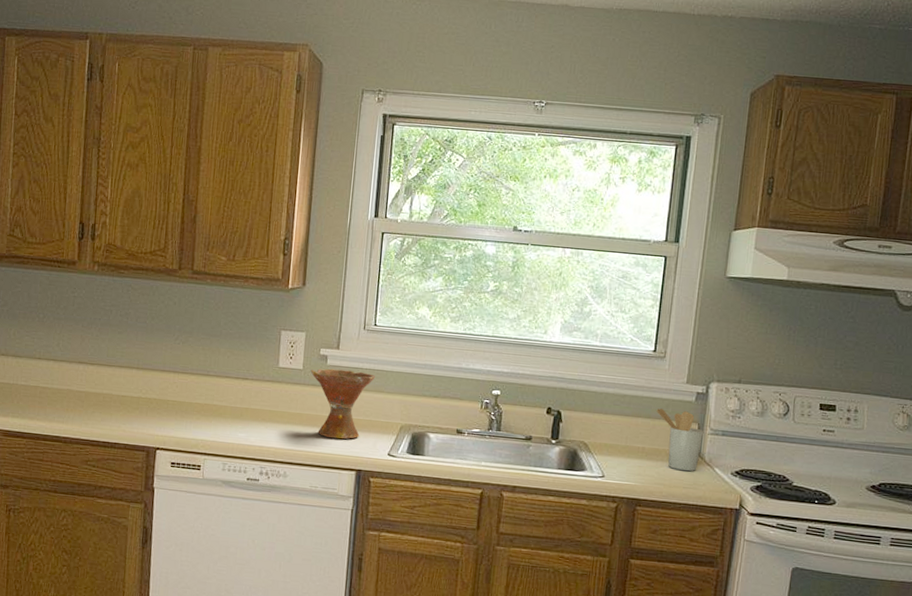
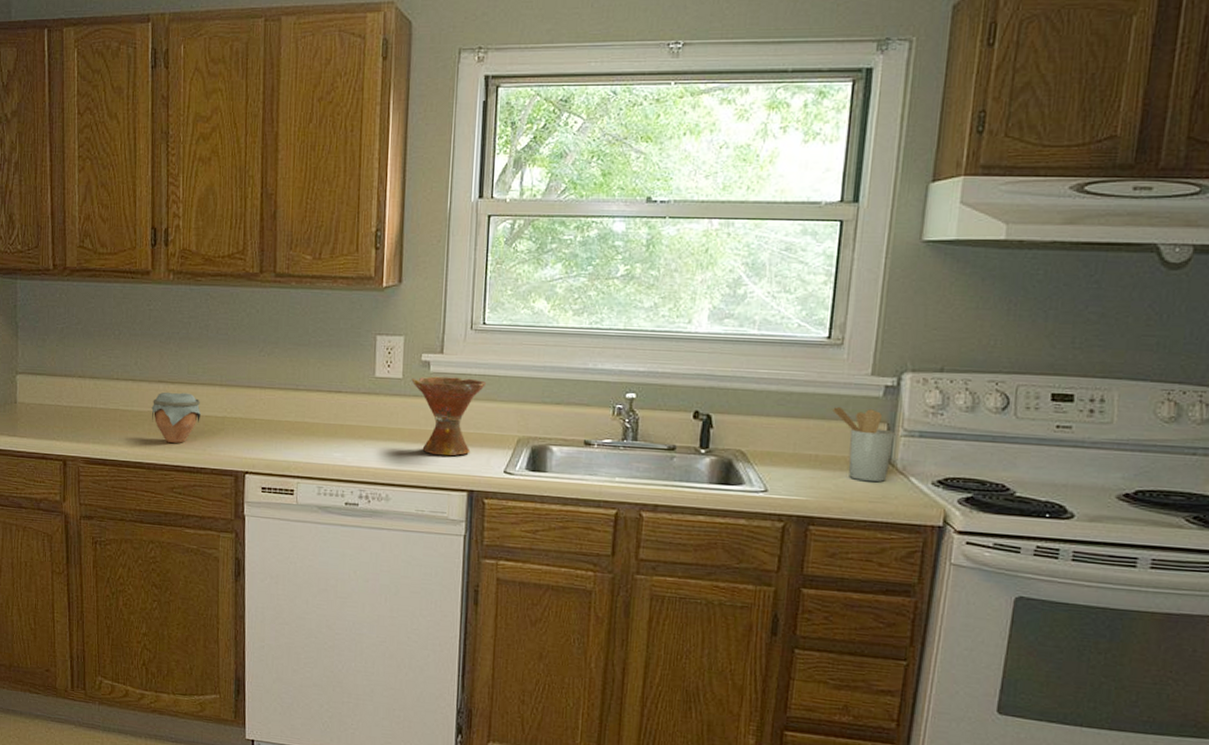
jar: none [70,372,118,420] -> present [151,392,202,444]

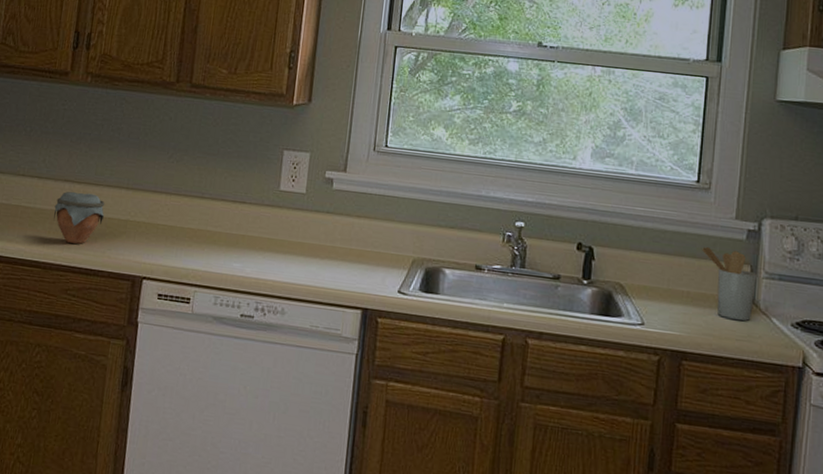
bowl: present [411,376,487,456] -> none [314,192,386,273]

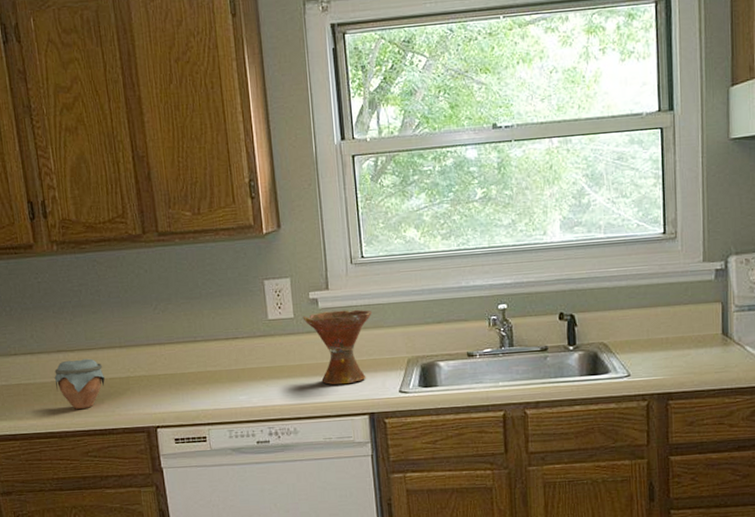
bowl: none [314,192,386,273] -> present [302,309,373,385]
utensil holder: present [701,247,758,321] -> none [674,291,729,355]

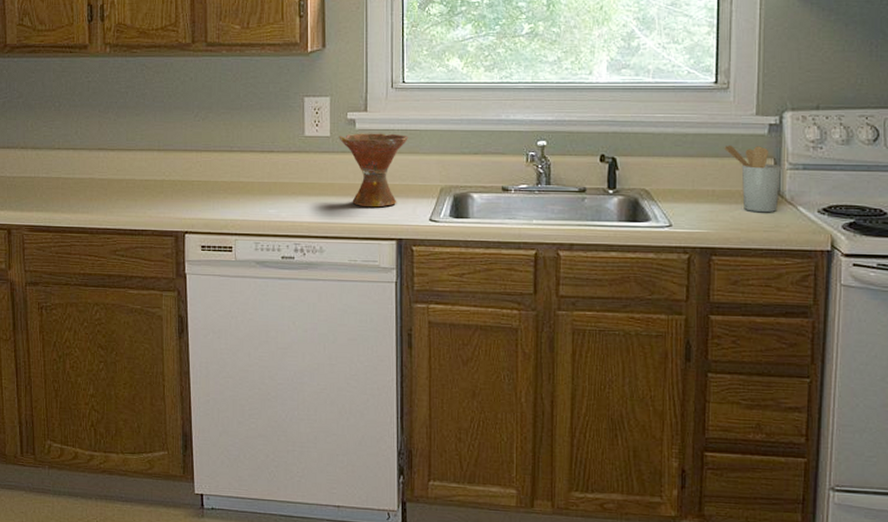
jar: present [54,358,106,410] -> none [92,158,141,208]
utensil holder: none [674,291,729,355] -> present [723,146,782,212]

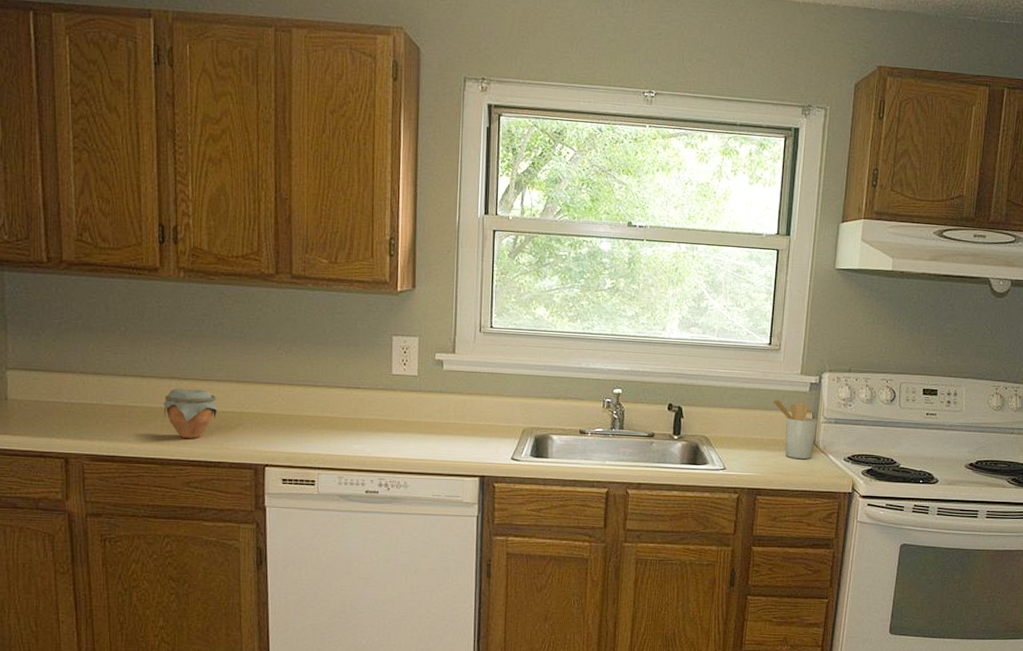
jar: none [92,158,141,208] -> present [163,388,218,439]
bowl: present [338,133,409,208] -> none [426,373,495,446]

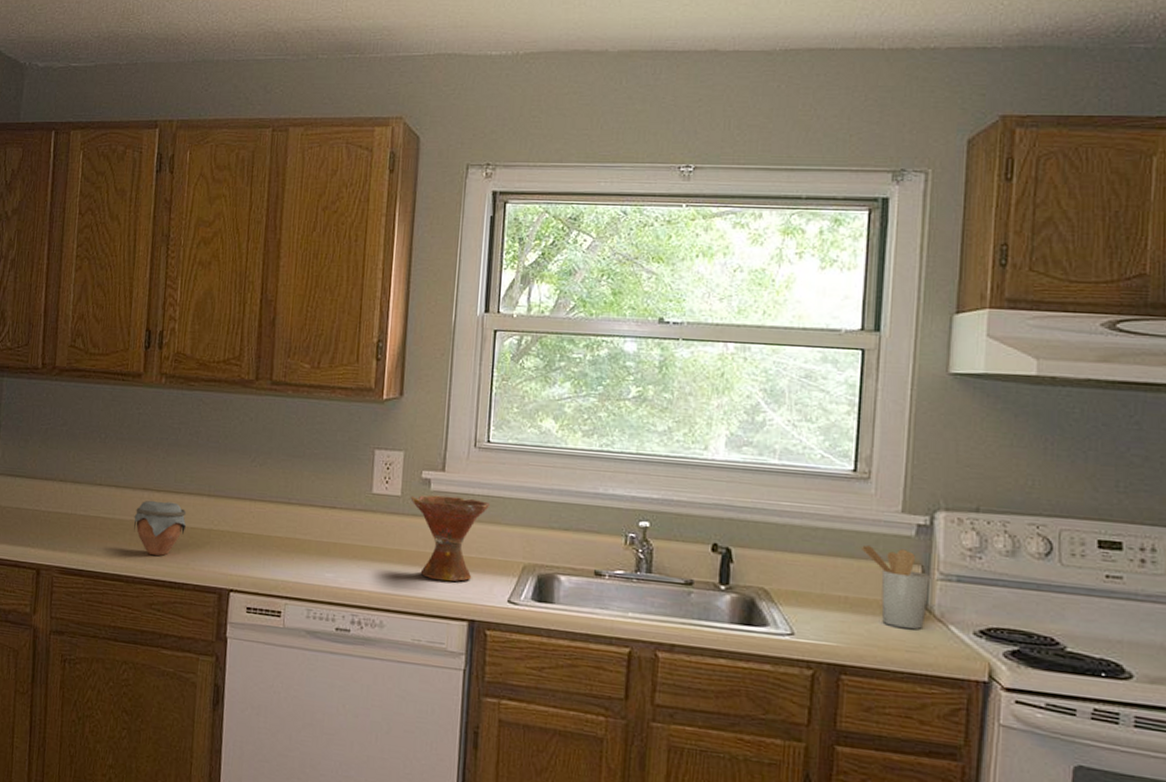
bowl: none [426,373,495,446] -> present [410,494,491,582]

